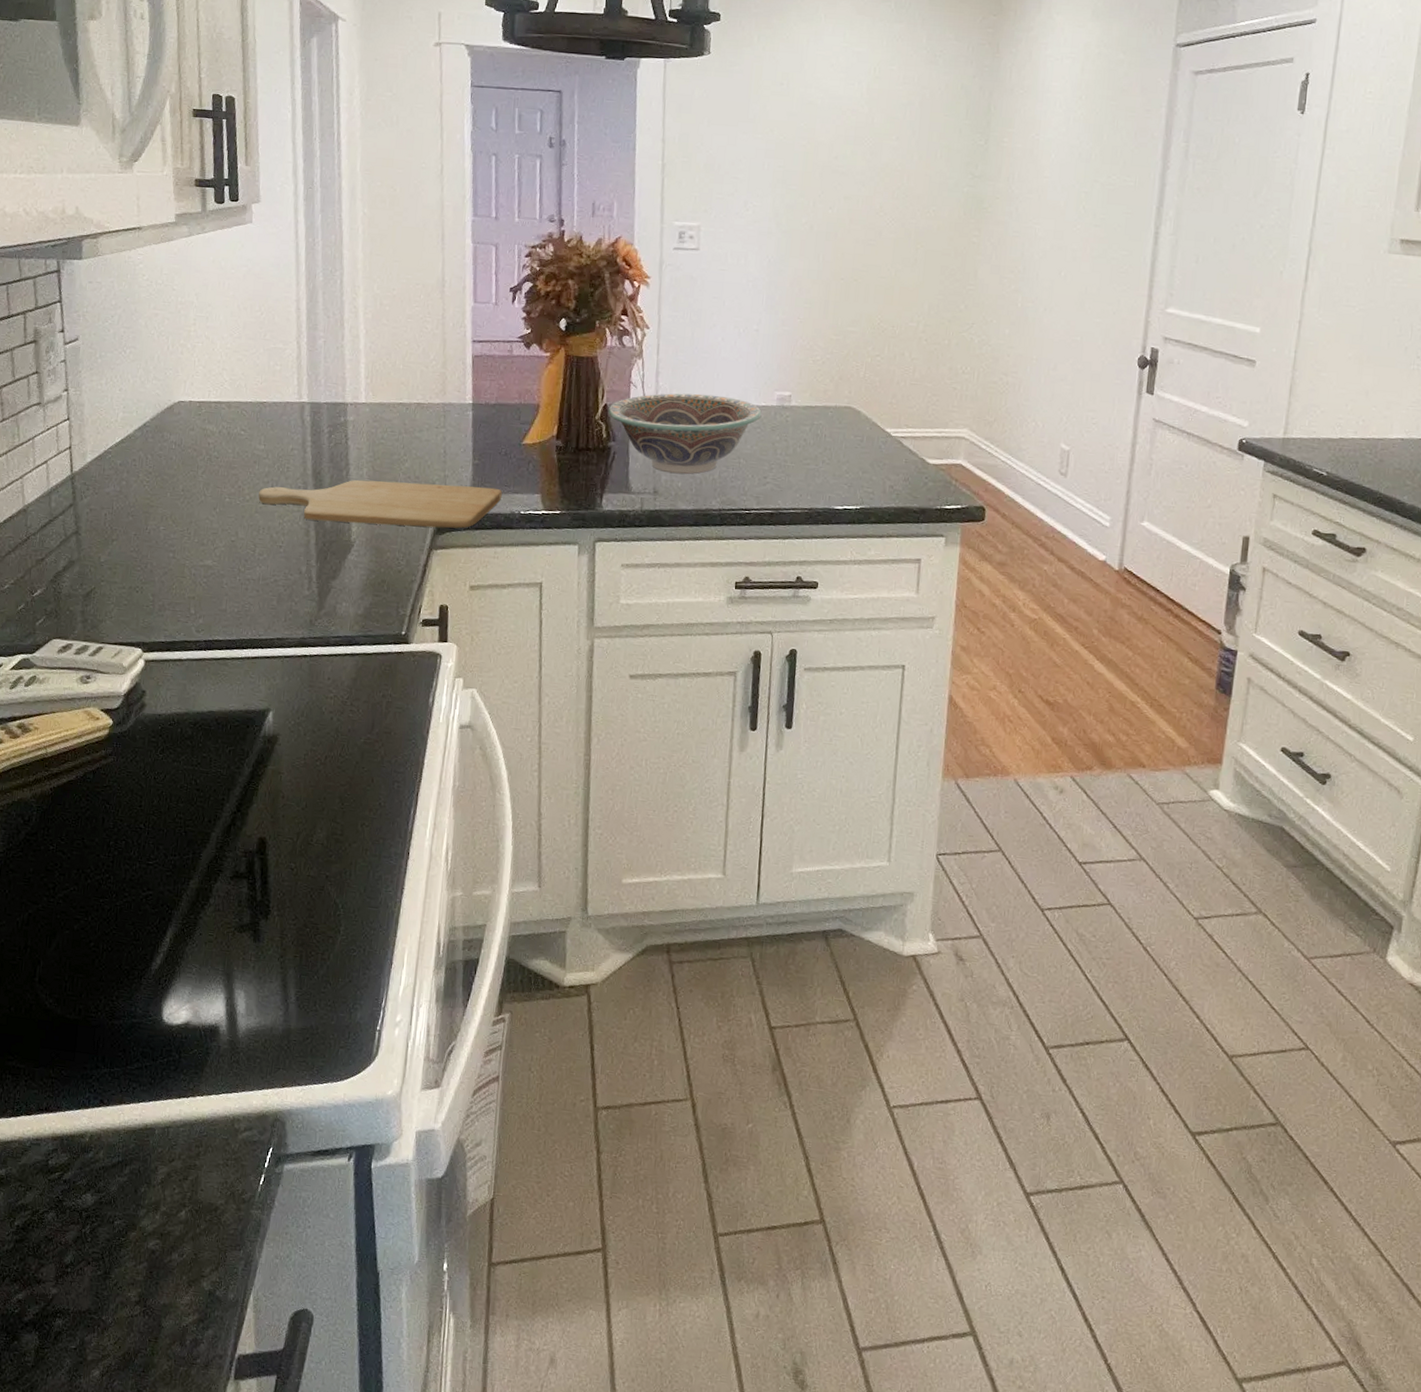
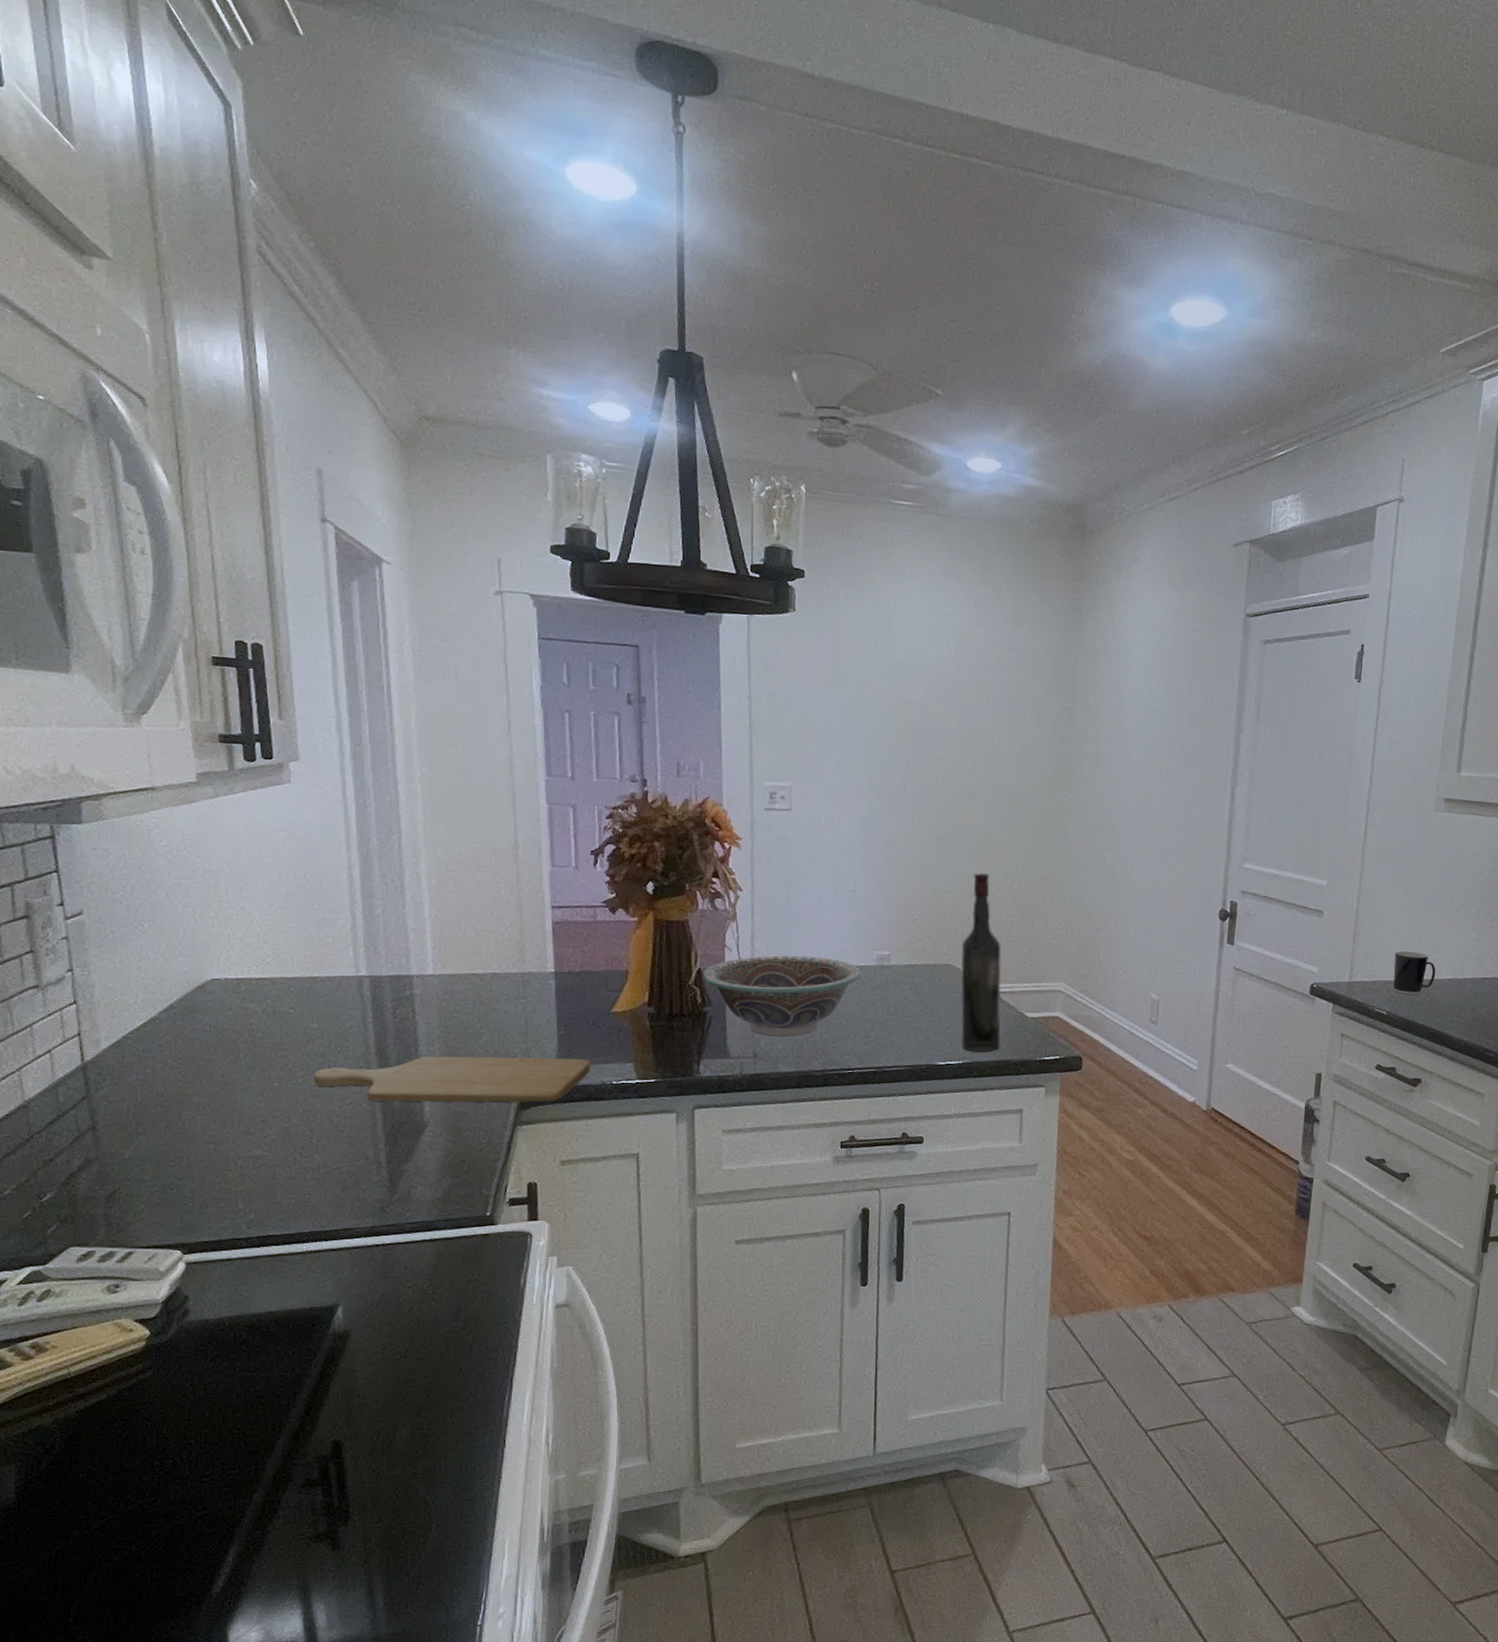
wine bottle: none [860,313,904,499] -> present [960,872,1002,1053]
mug: none [1335,406,1386,456] -> present [1393,951,1436,996]

